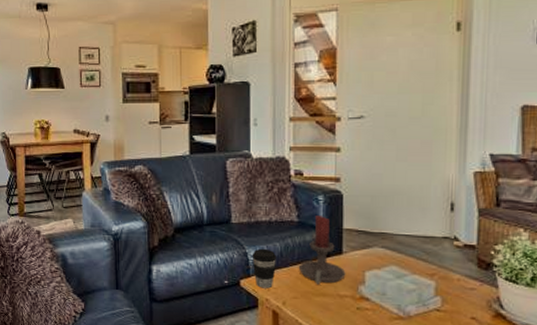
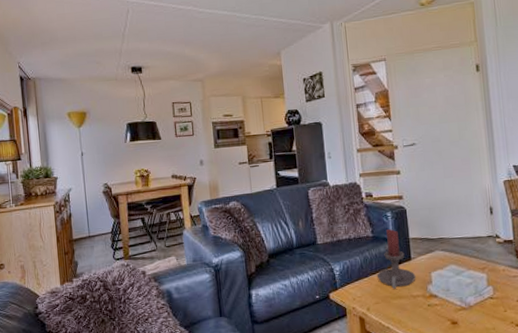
coffee cup: present [252,248,277,289] -> none [337,263,359,299]

